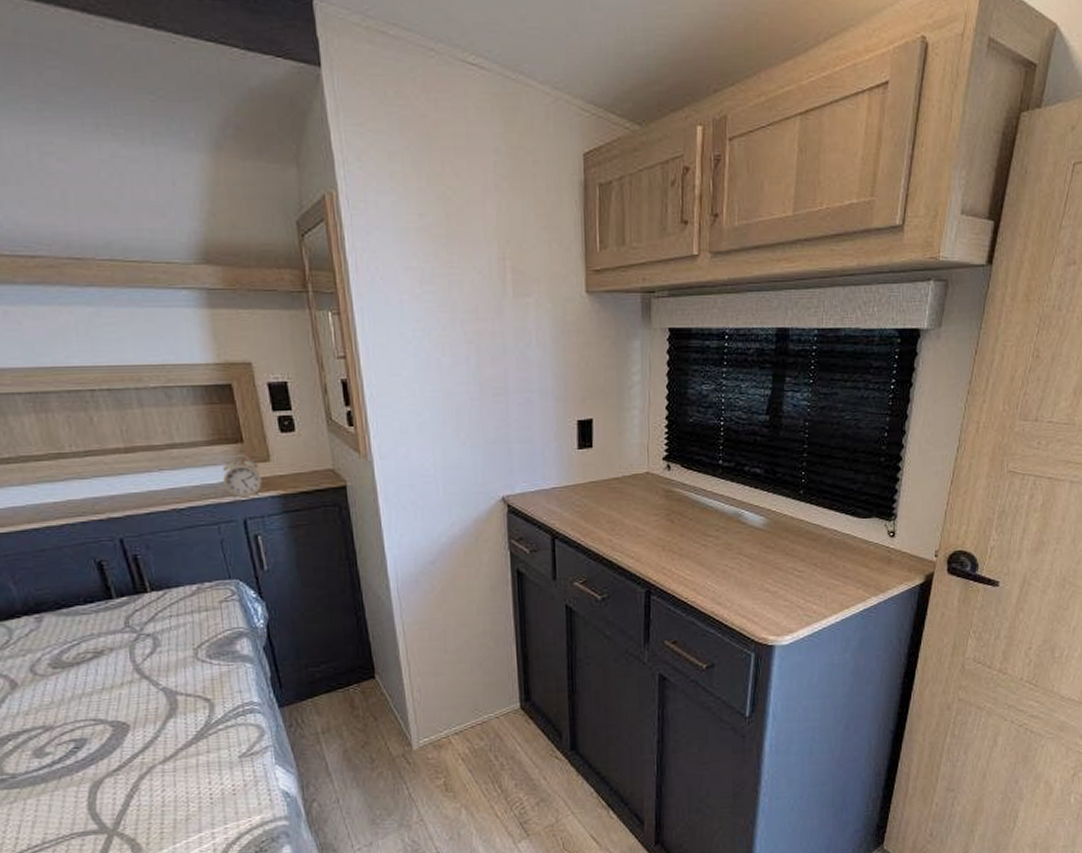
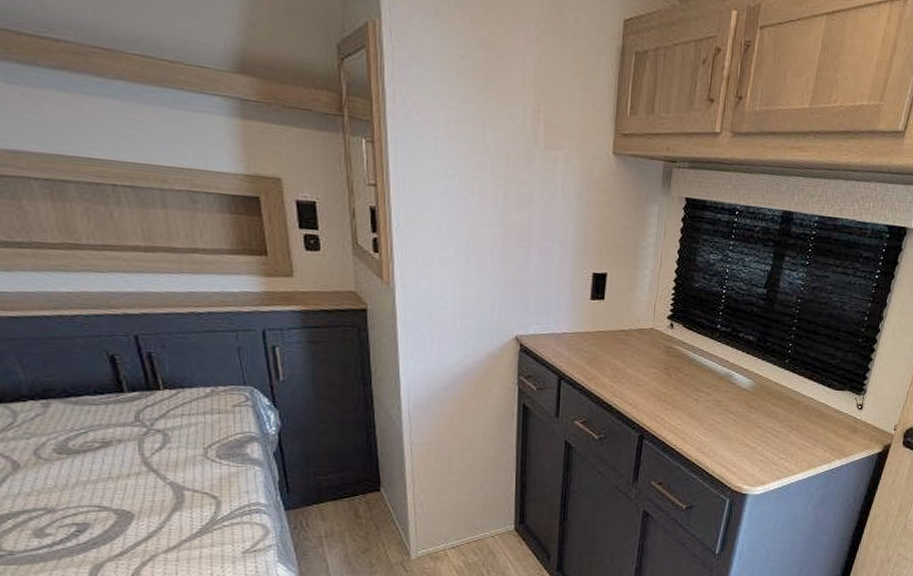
alarm clock: present [222,455,262,498] -> none [244,267,283,309]

